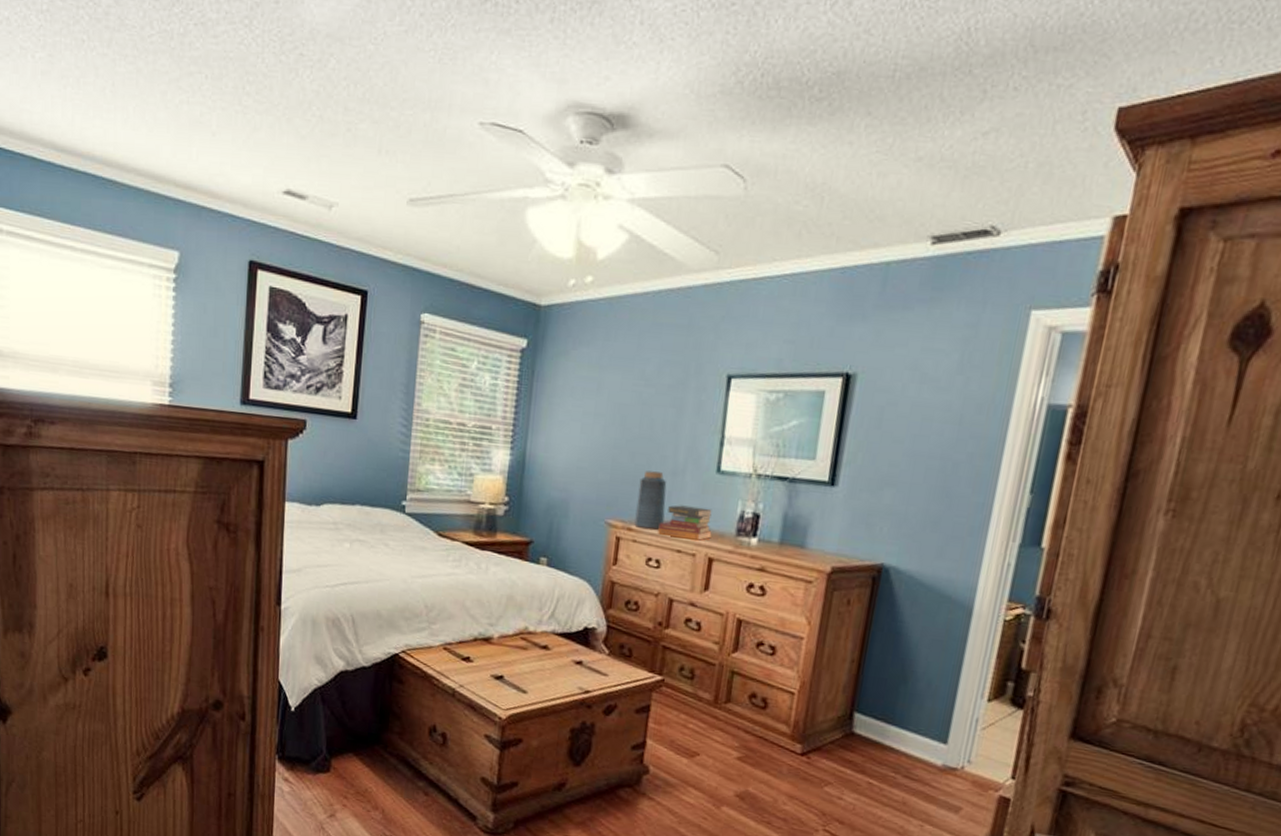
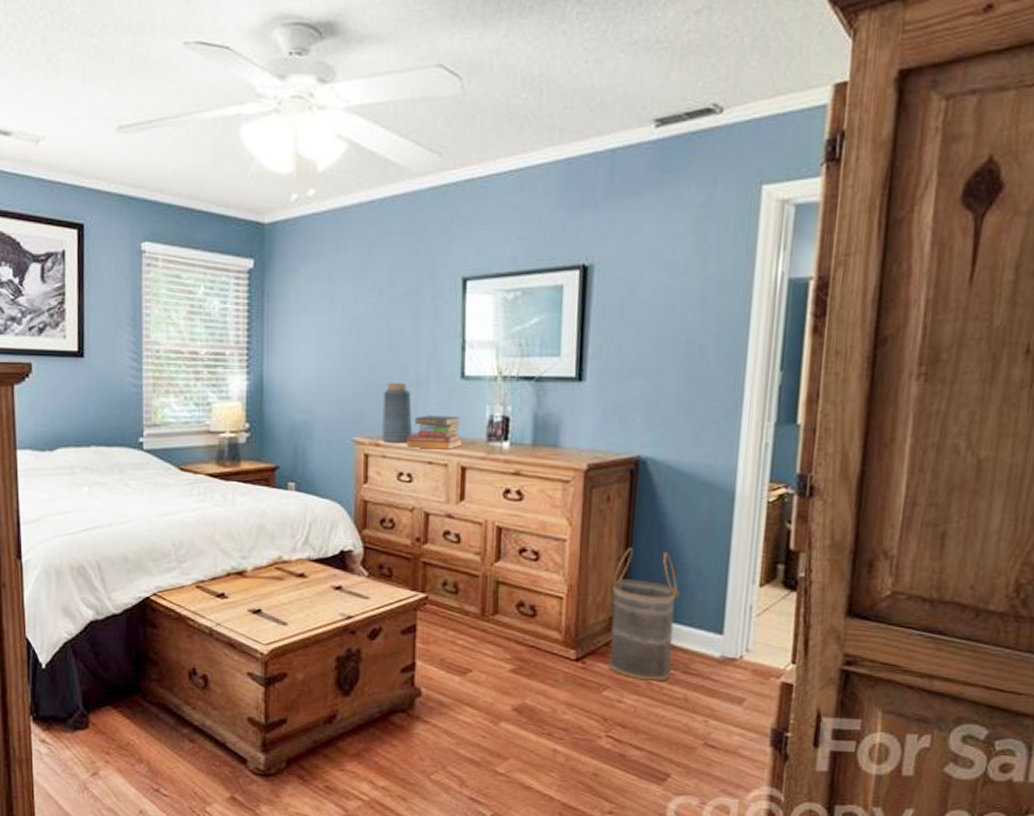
basket: none [831,651,908,783] -> present [607,547,679,681]

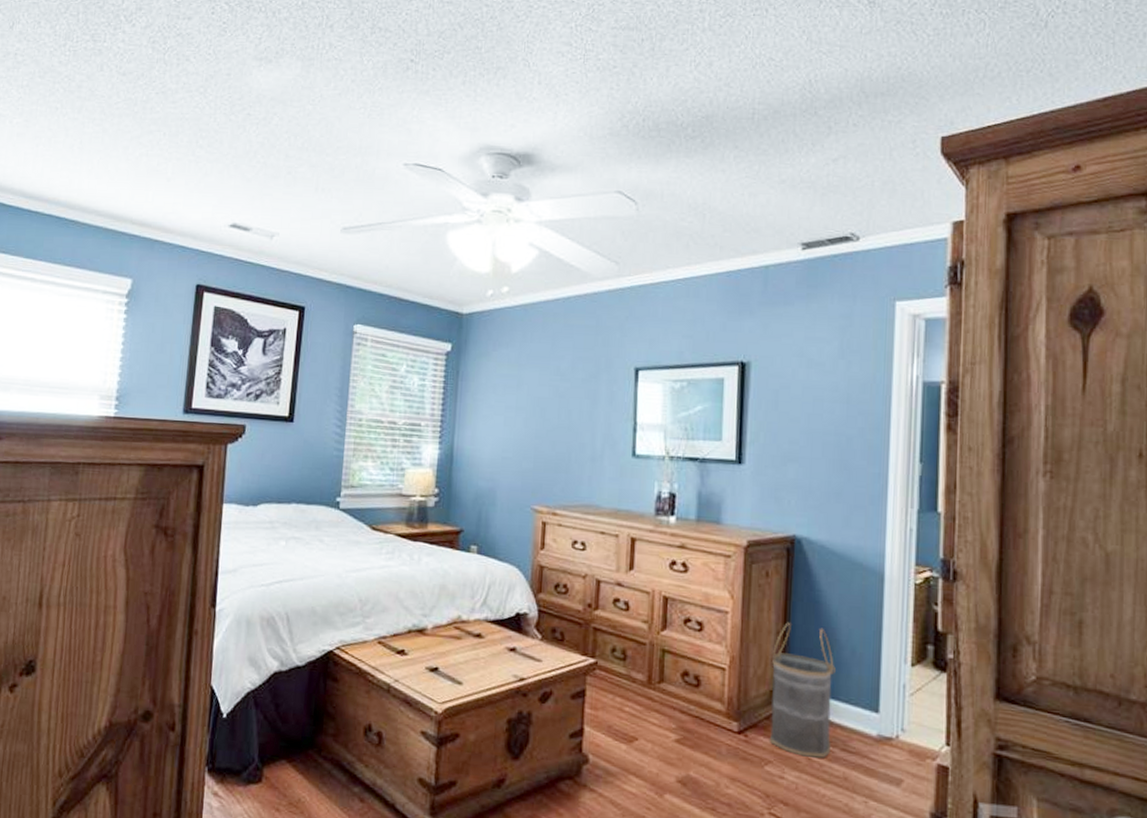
vase: present [382,383,413,444] -> none [559,458,588,514]
books: present [407,415,462,450] -> none [581,488,632,522]

